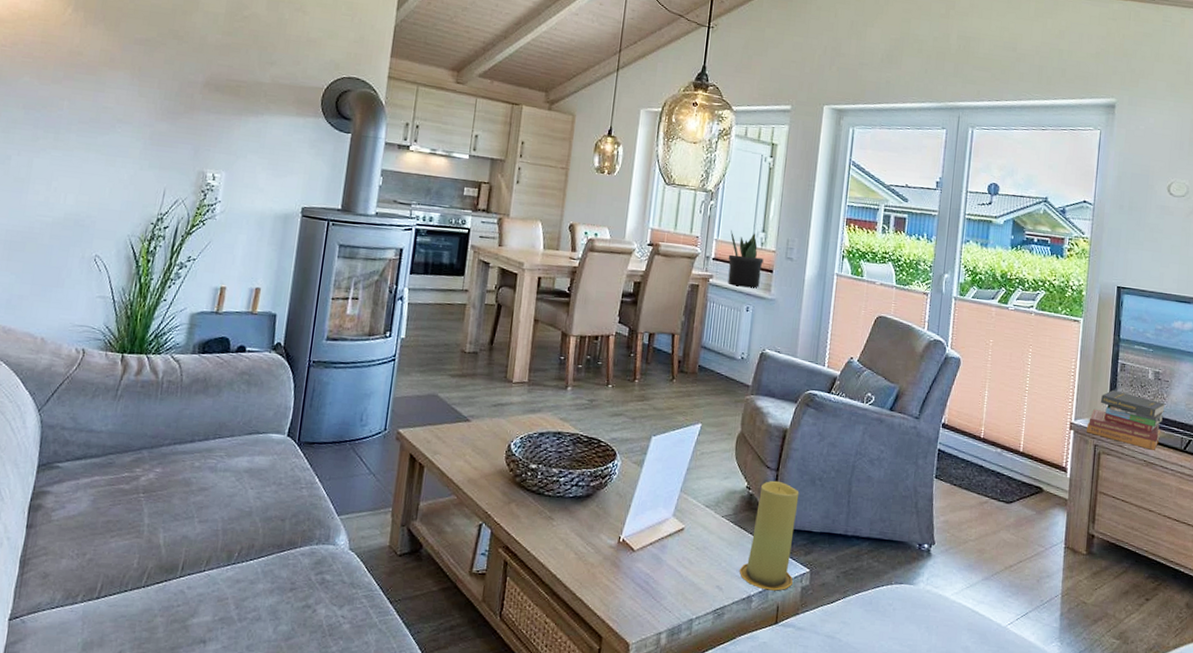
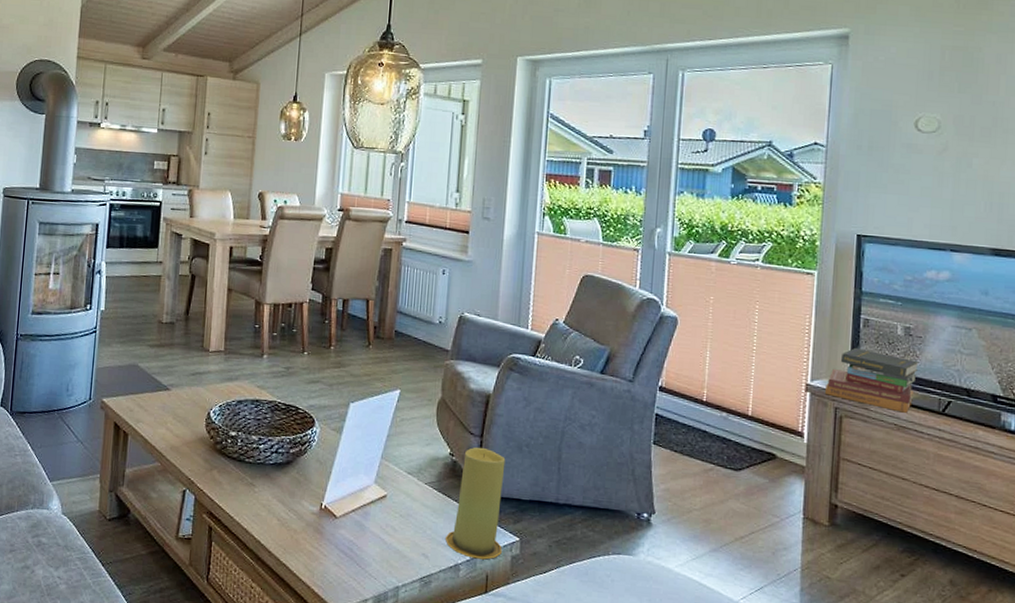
planter: present [728,229,764,288] -> none [421,191,459,250]

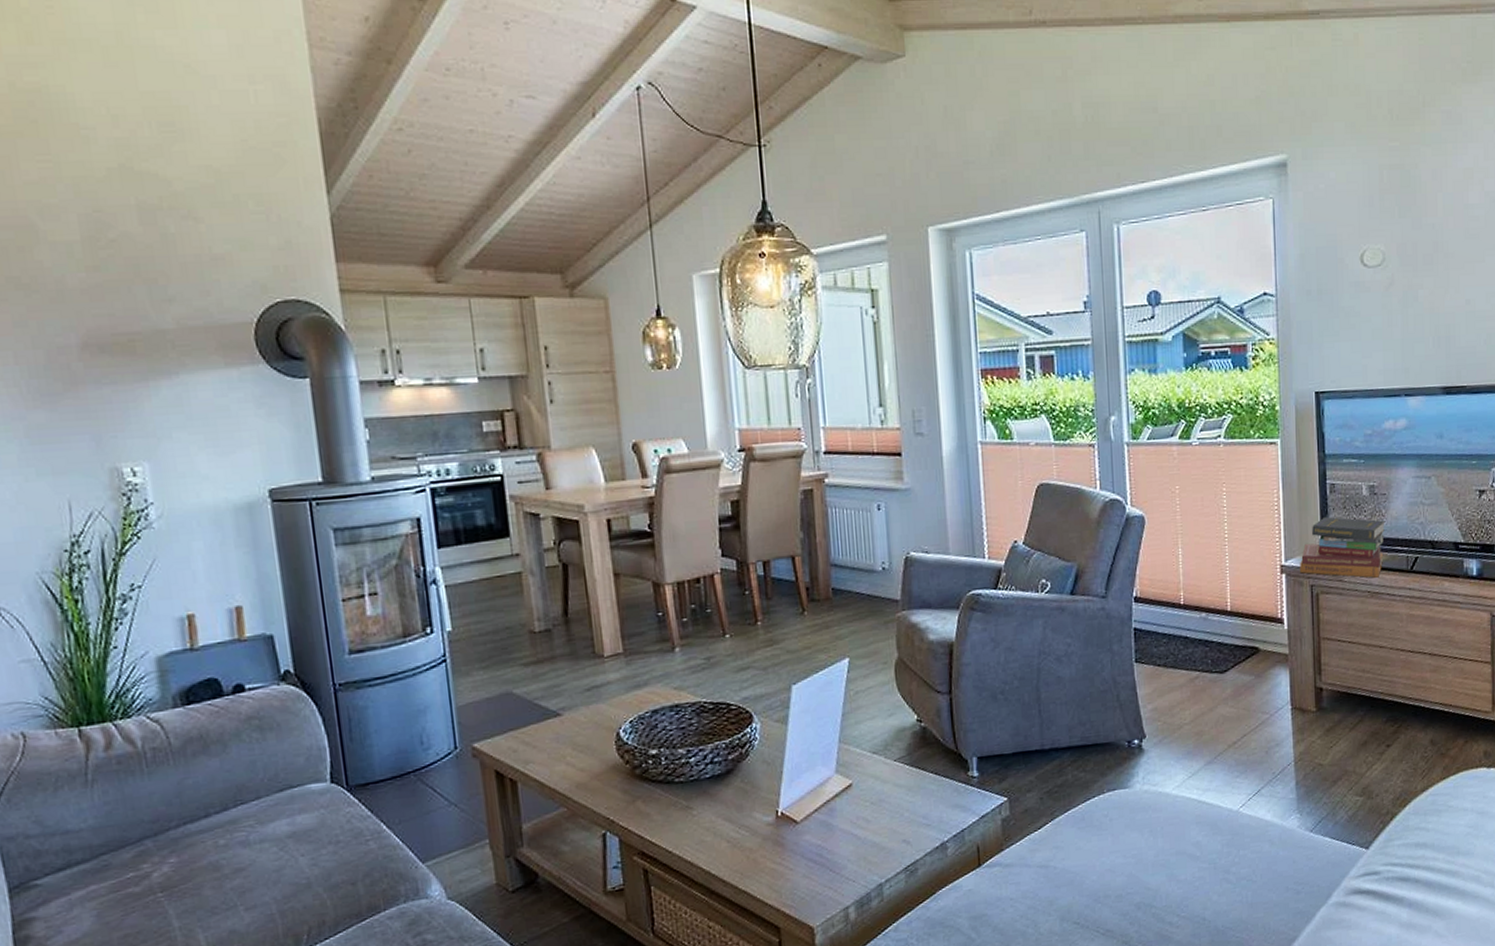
candle: present [445,446,506,560] -> none [925,704,990,832]

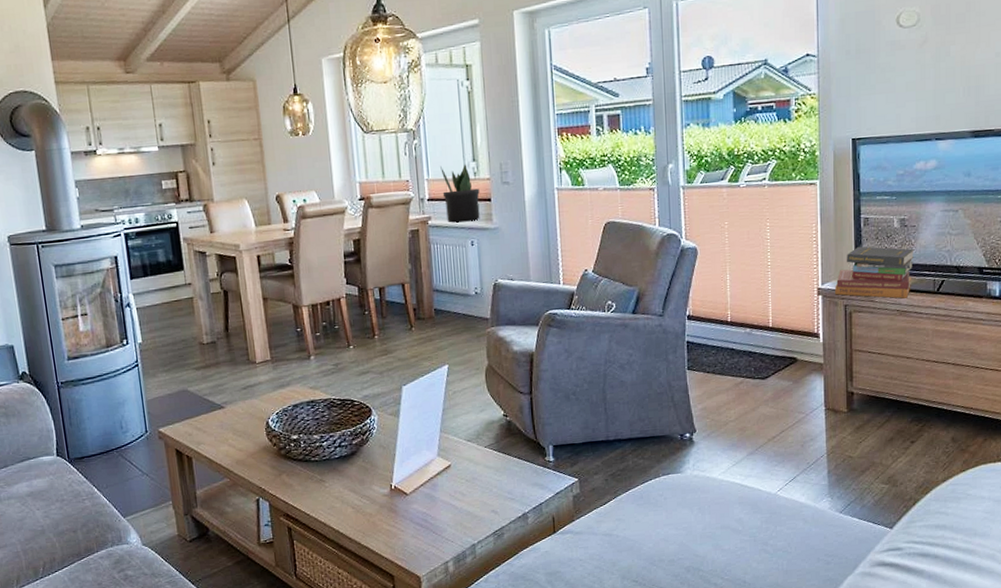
planter: none [840,410,888,482] -> present [440,164,480,223]

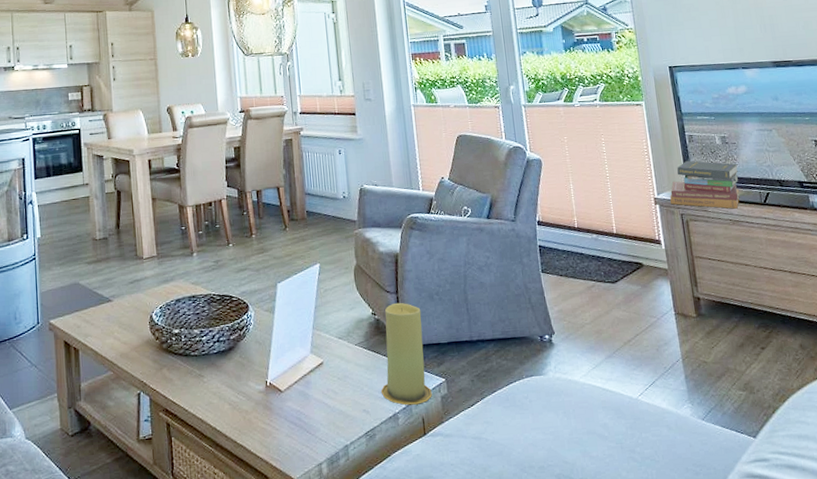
planter: present [440,164,480,223] -> none [311,83,346,134]
candle: none [510,403,564,505] -> present [380,302,432,405]

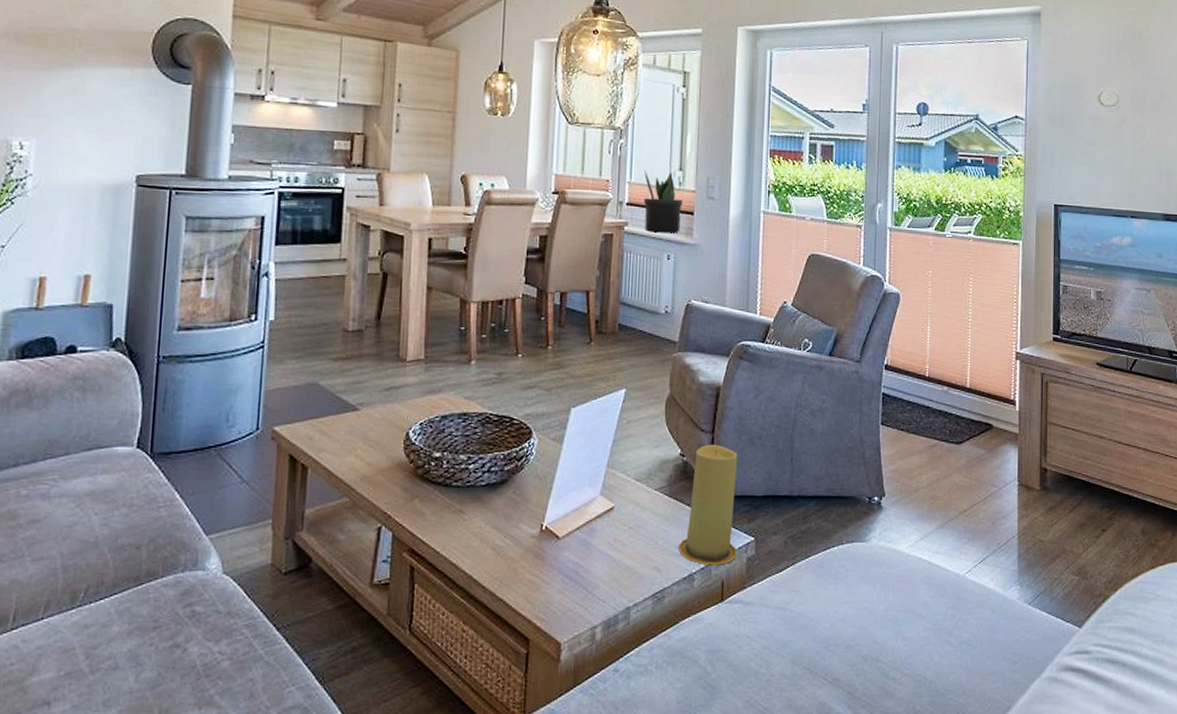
planter: none [311,83,346,134] -> present [643,170,683,234]
books: present [670,160,740,209] -> none [1033,313,1110,374]

